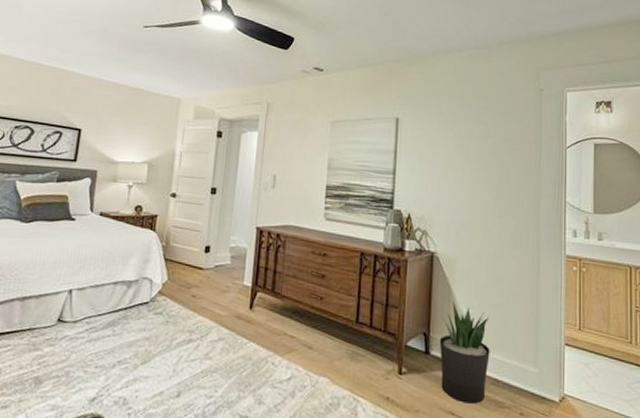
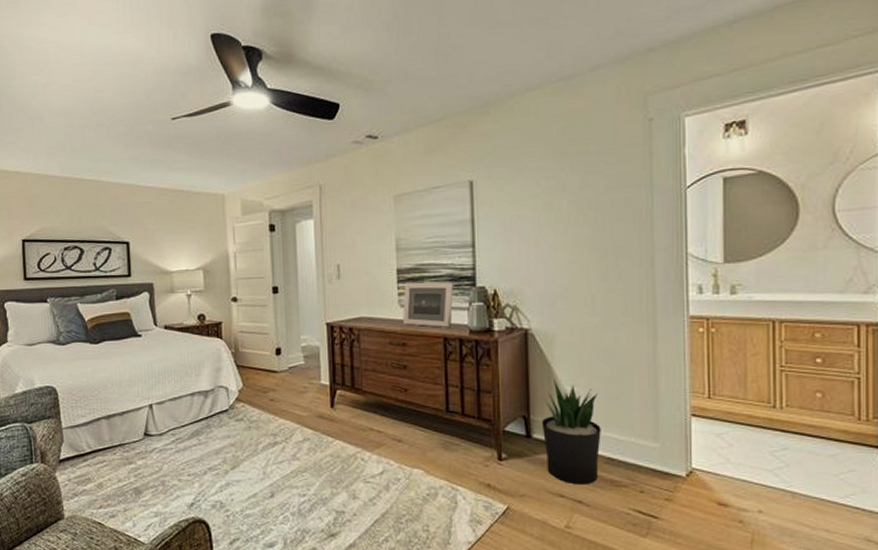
picture frame: none [326,198,374,243] -> present [403,282,453,327]

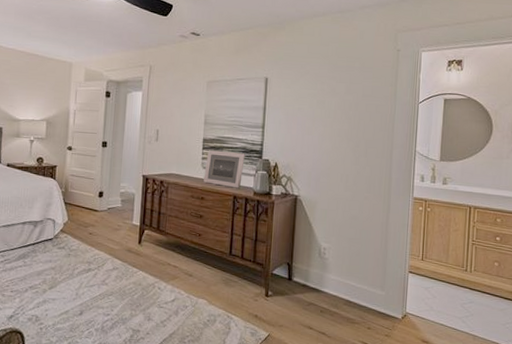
planter: present [541,380,601,485] -> none [300,236,344,320]

